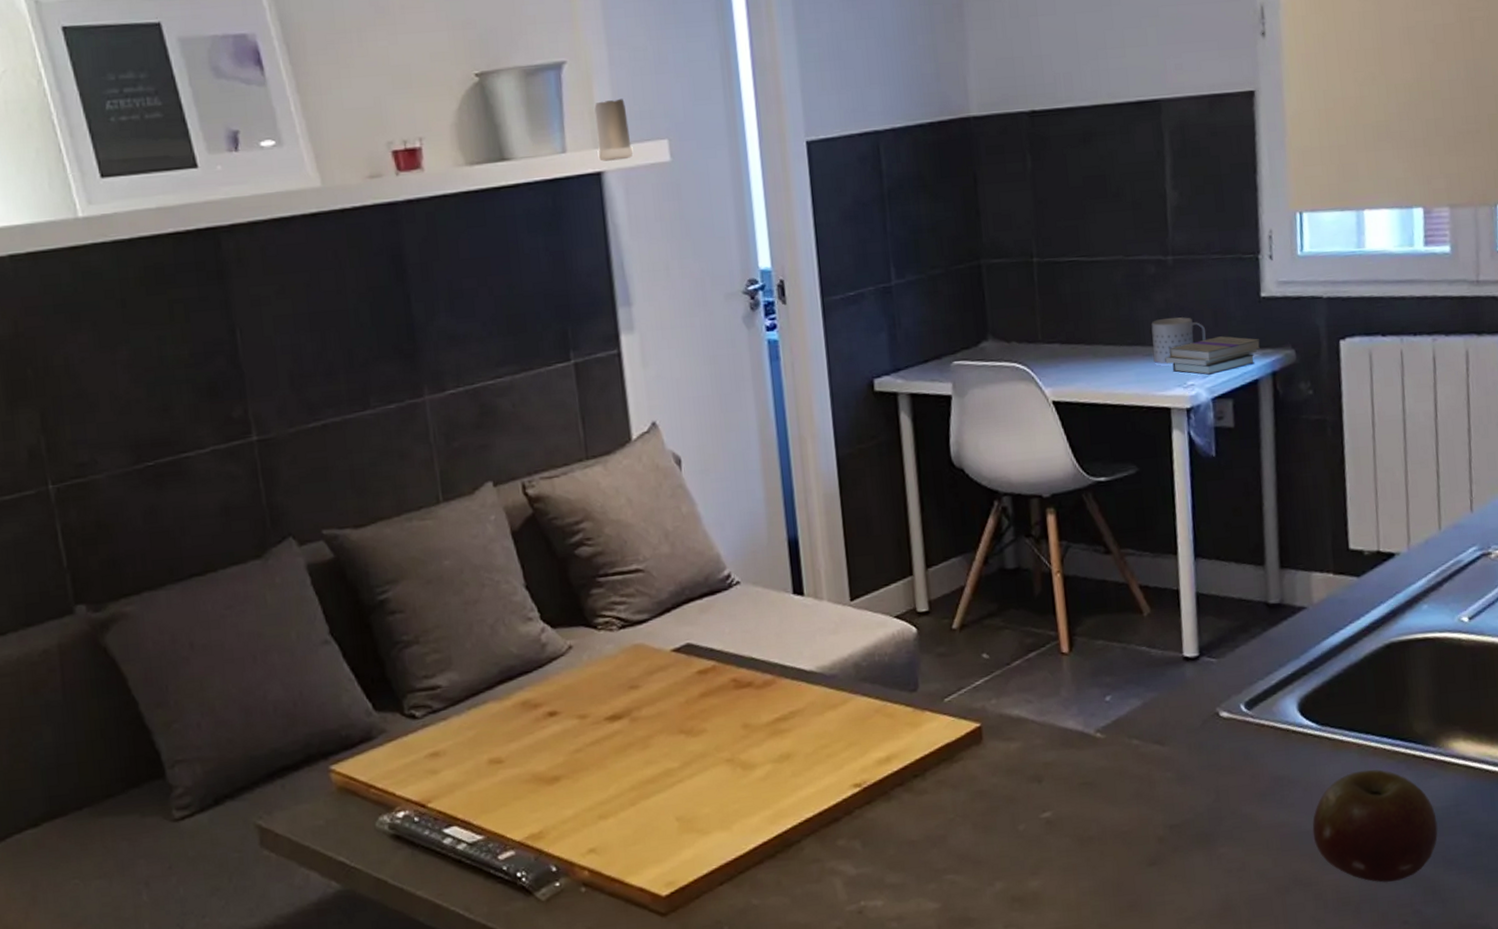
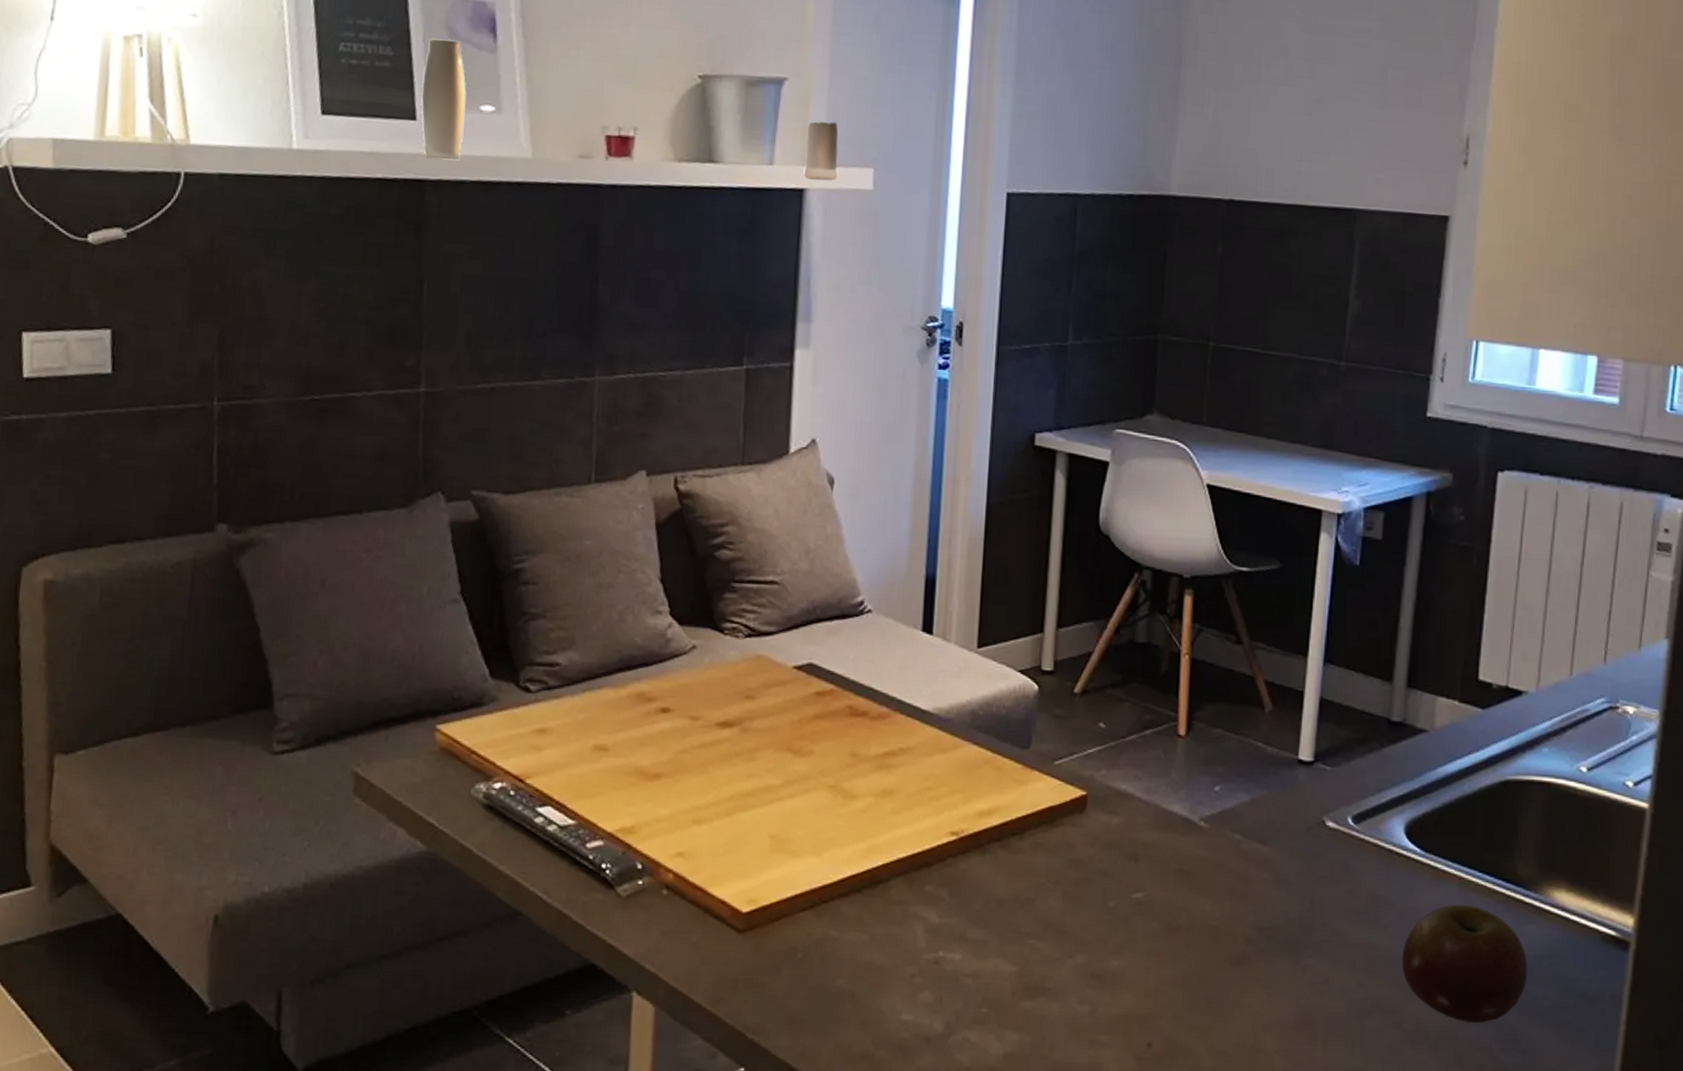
vase: none [195,79,249,204] -> present [421,39,466,160]
mug: present [1151,317,1206,365] -> none [1312,421,1368,467]
books: present [1165,336,1261,376] -> none [1324,448,1420,485]

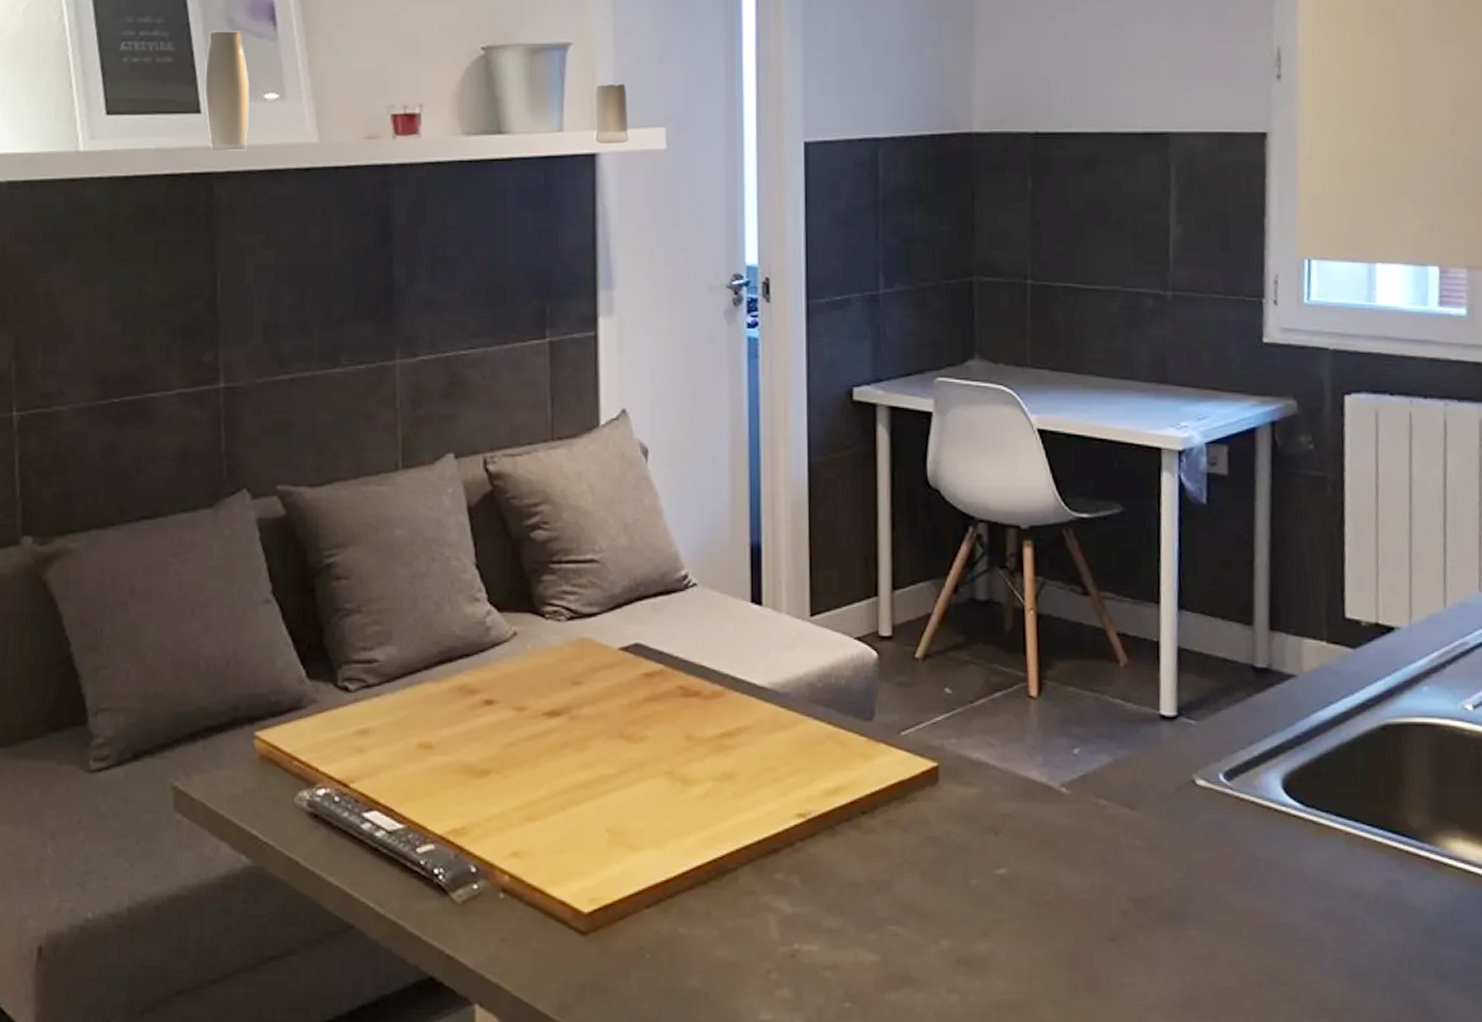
fruit: present [1401,904,1528,1023] -> none [1291,862,1431,992]

